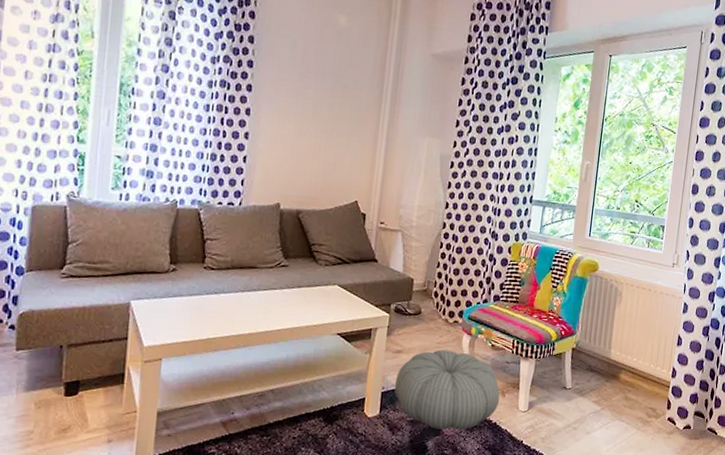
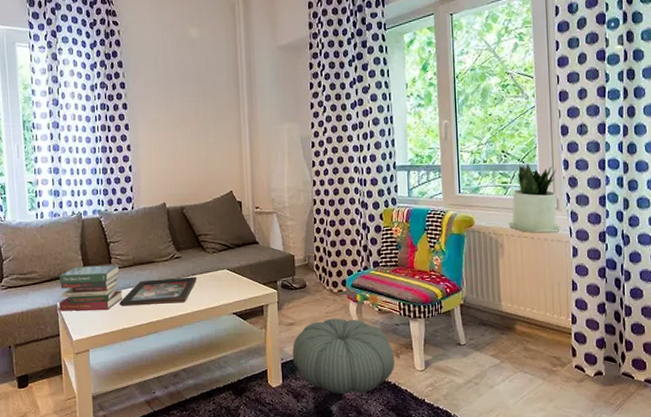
books: none [132,261,213,315] -> present [59,264,123,311]
decorative tray: none [207,287,303,317] -> present [119,276,197,305]
planter: none [630,216,682,288] -> present [508,163,561,234]

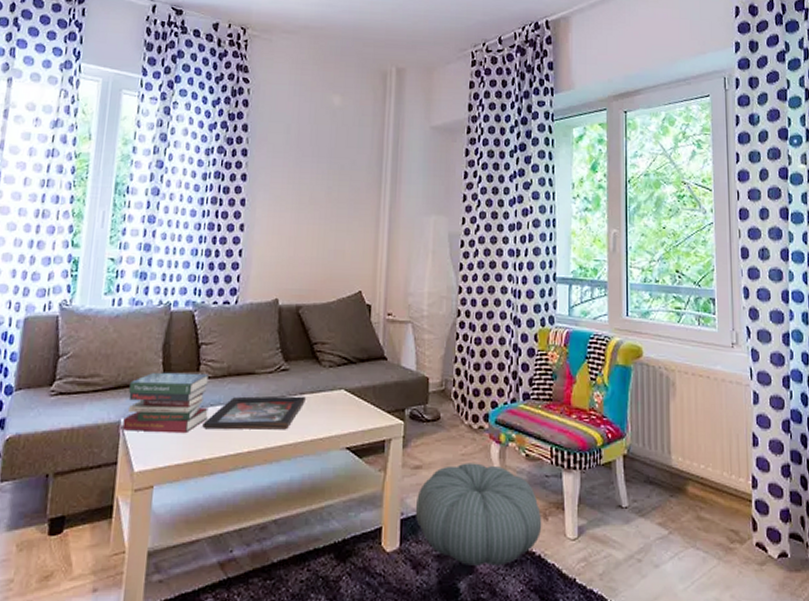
planter: present [508,163,561,234] -> none [681,288,741,374]

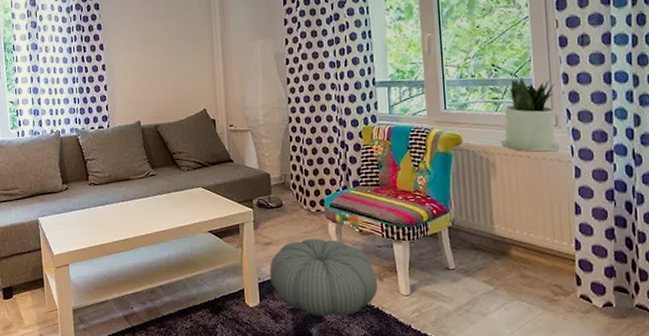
books: present [122,372,209,432] -> none [40,181,100,226]
decorative tray: present [202,396,306,430] -> none [97,194,172,222]
planter: none [681,288,741,374] -> present [500,78,561,153]

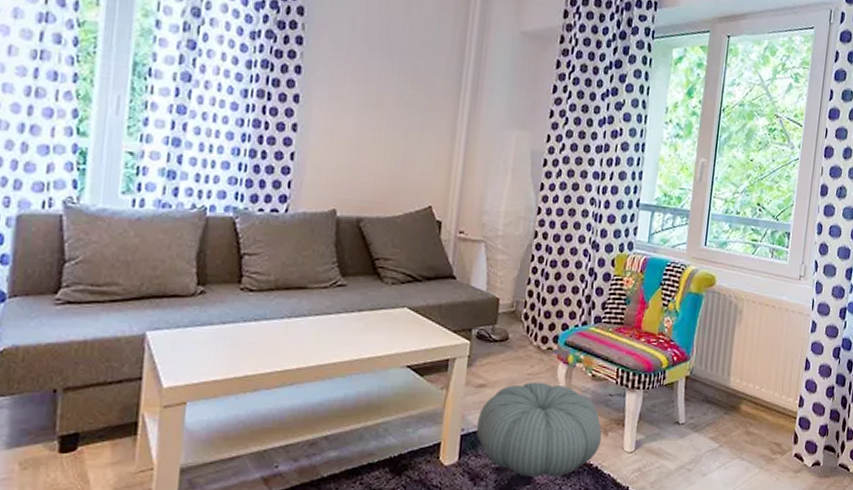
planter: present [500,78,561,153] -> none [751,222,809,304]

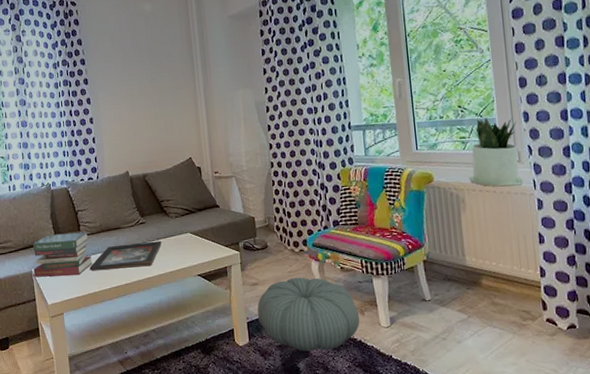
books: none [147,282,252,348] -> present [33,231,93,277]
decorative tray: none [244,311,364,347] -> present [89,241,162,270]
planter: none [751,222,809,304] -> present [468,117,524,188]

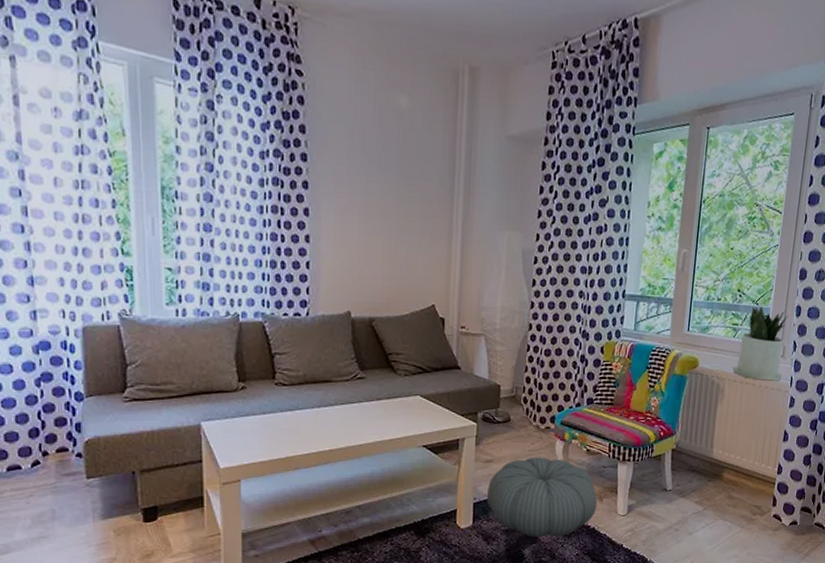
books: present [33,231,93,277] -> none [203,380,288,434]
decorative tray: present [89,241,162,270] -> none [283,401,383,431]

